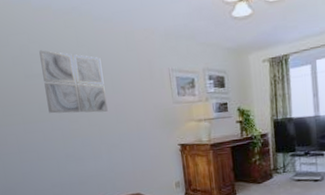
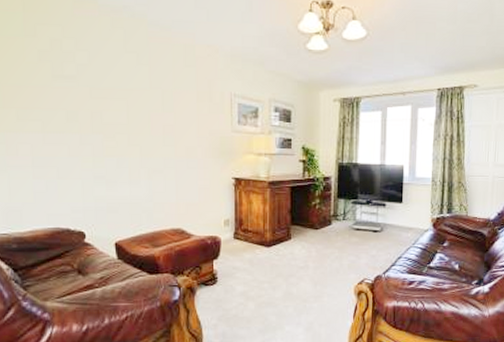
wall art: present [39,50,108,114] -> none [75,48,154,131]

